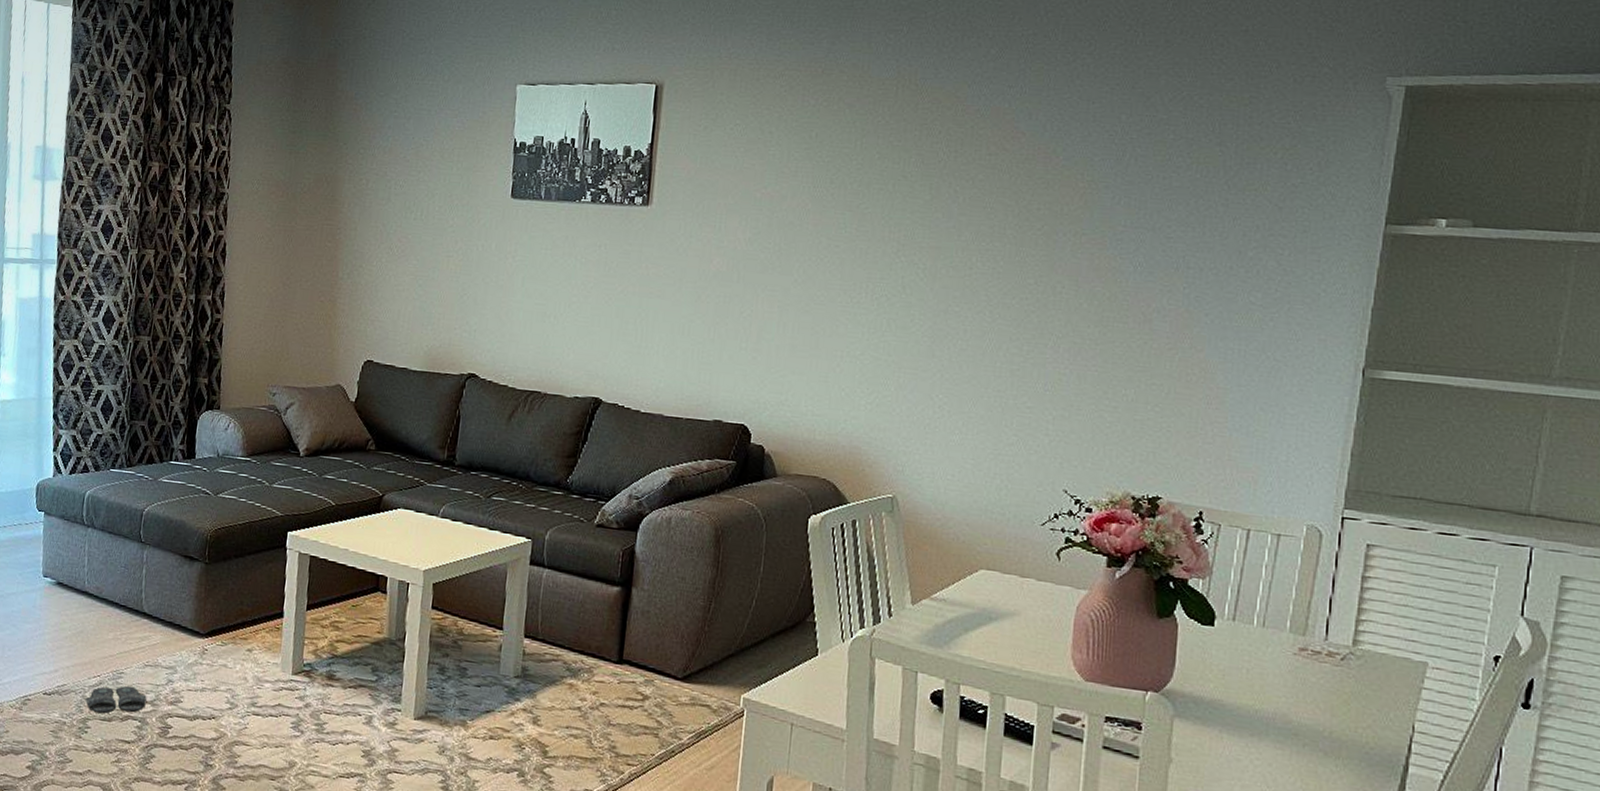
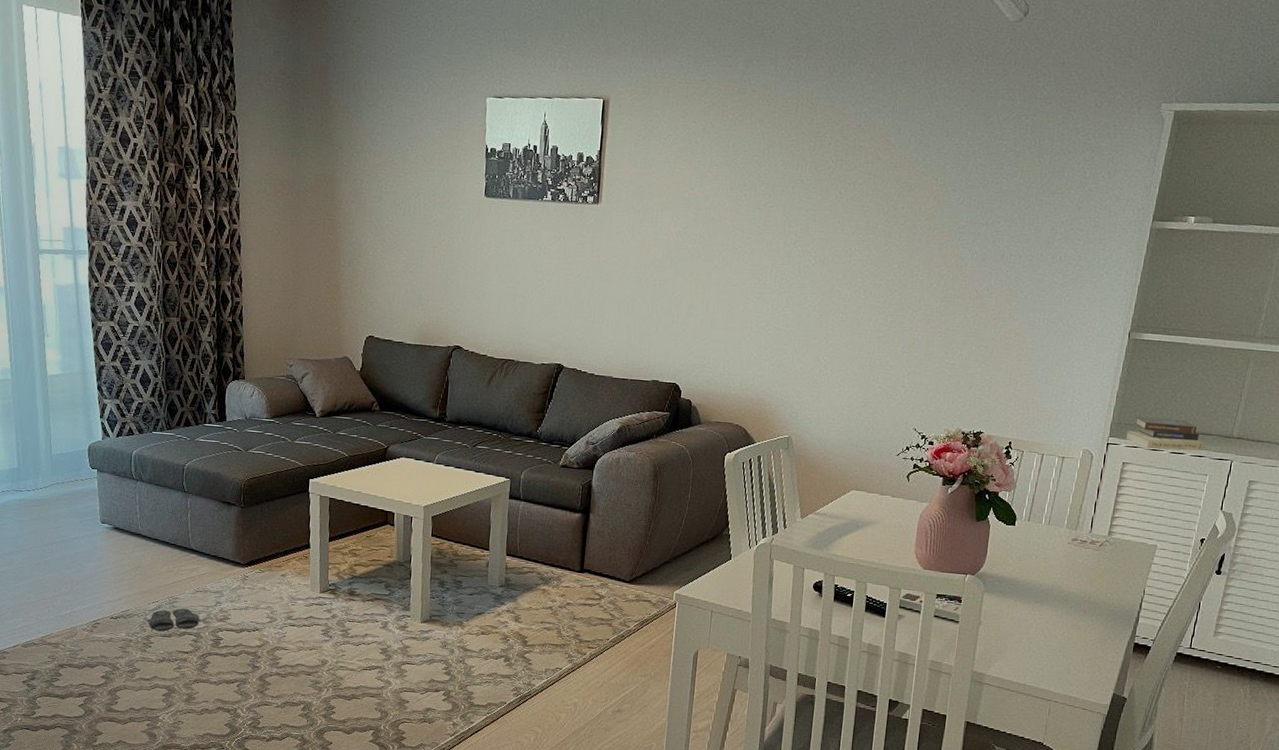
books: none [1367,481,1487,533] -> present [1124,416,1204,451]

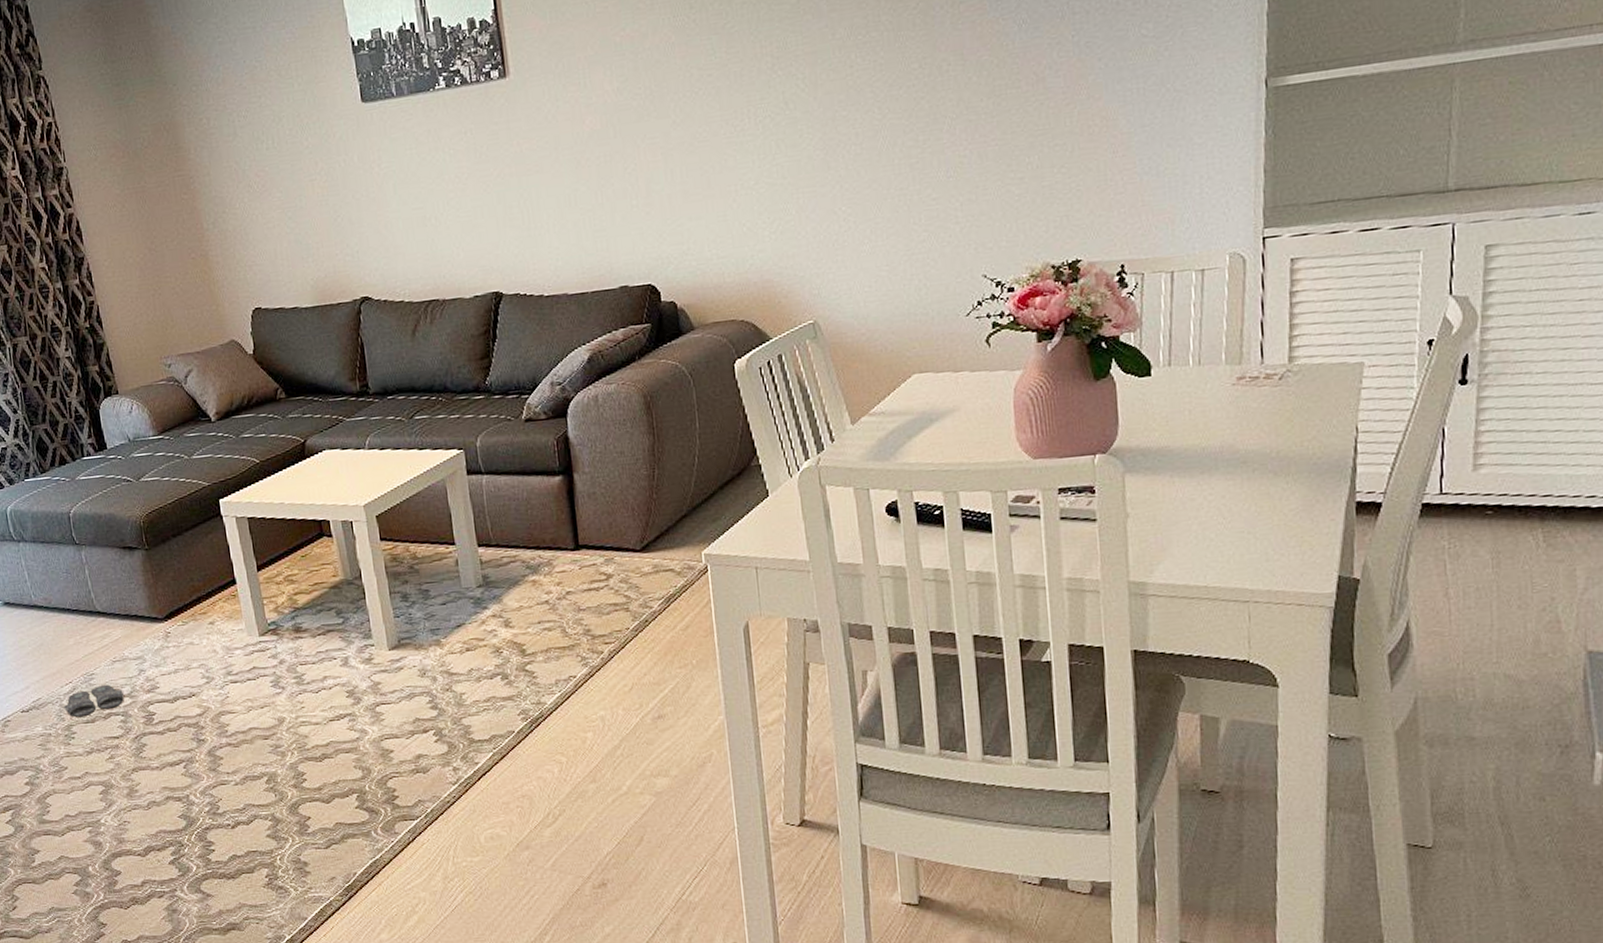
books: present [1124,416,1204,451] -> none [1287,182,1408,233]

